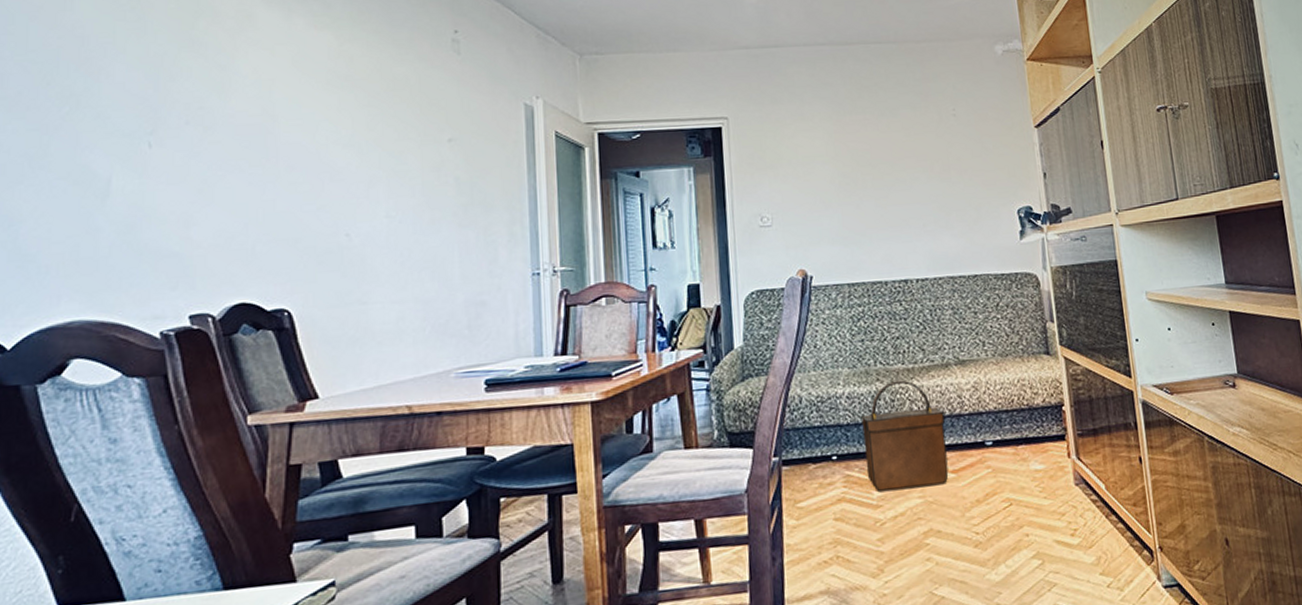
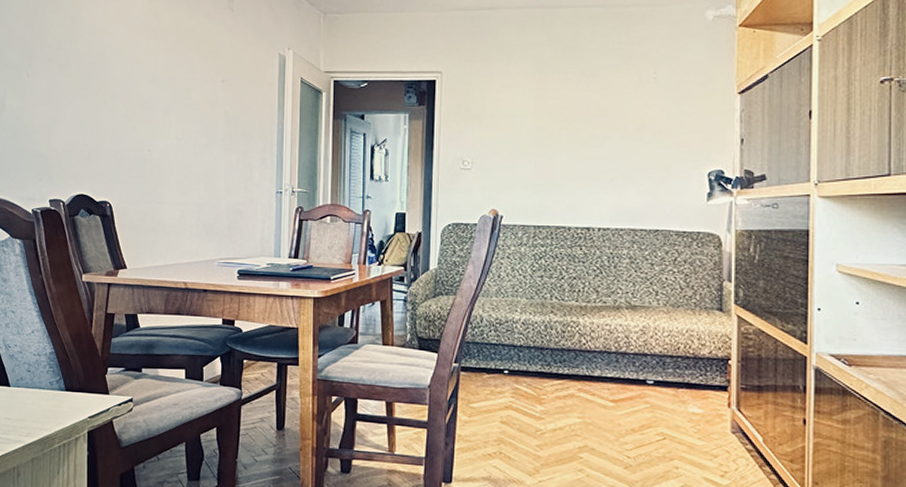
handbag: present [861,380,949,492] -> none [533,315,610,411]

